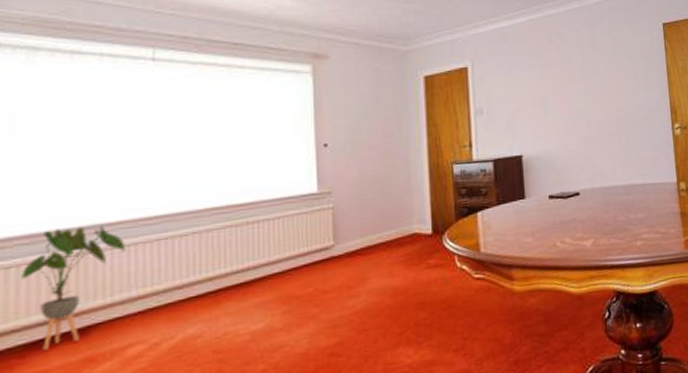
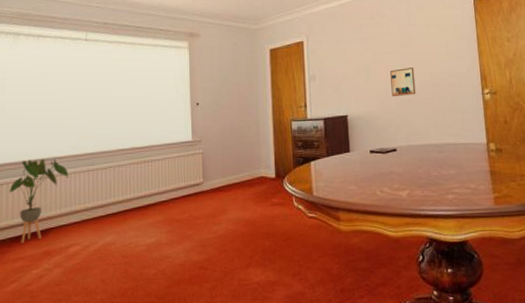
wall art: none [572,99,601,133] -> present [390,67,416,96]

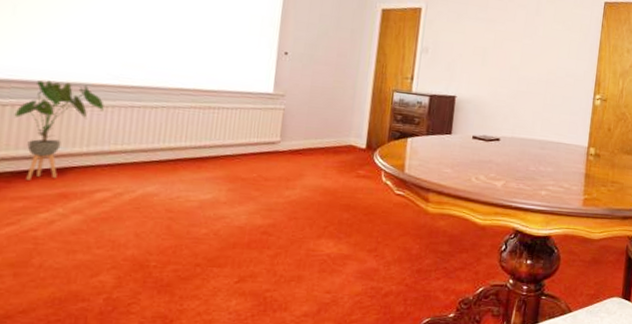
wall art: present [390,67,416,96] -> none [505,58,533,88]

